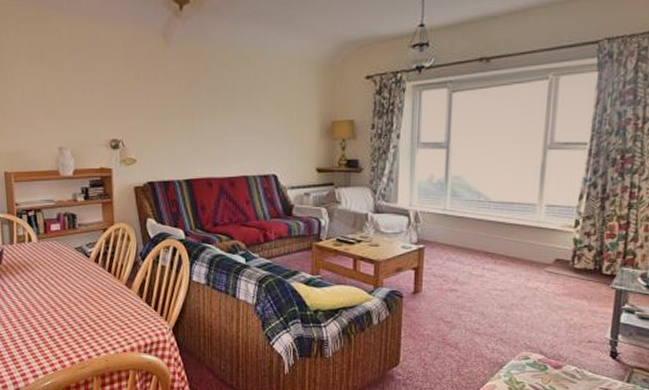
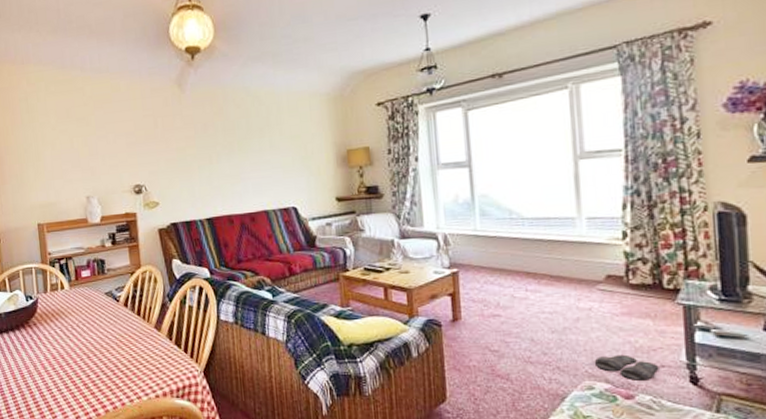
slippers: none [534,330,587,353] -> present [595,354,659,380]

